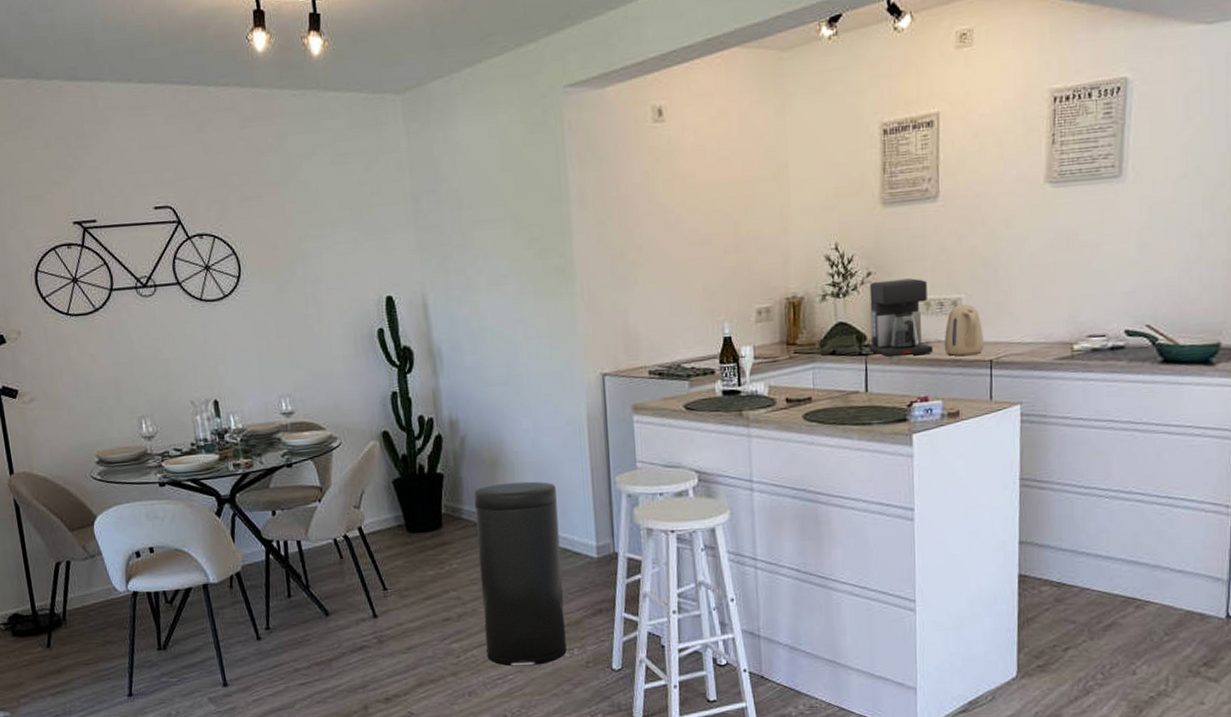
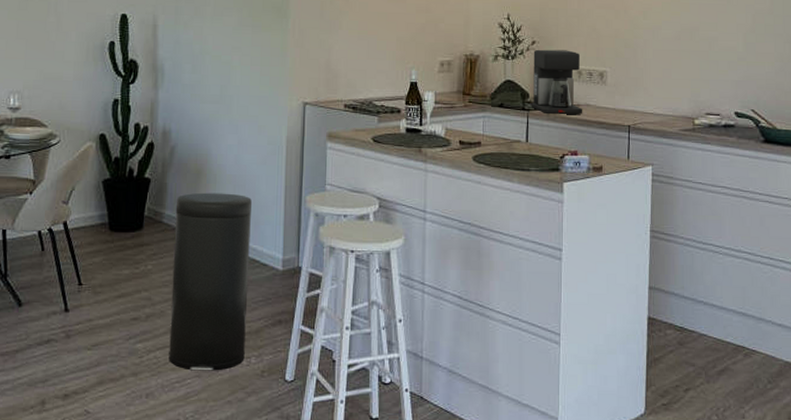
kettle: present [944,304,984,356] -> none [592,76,624,120]

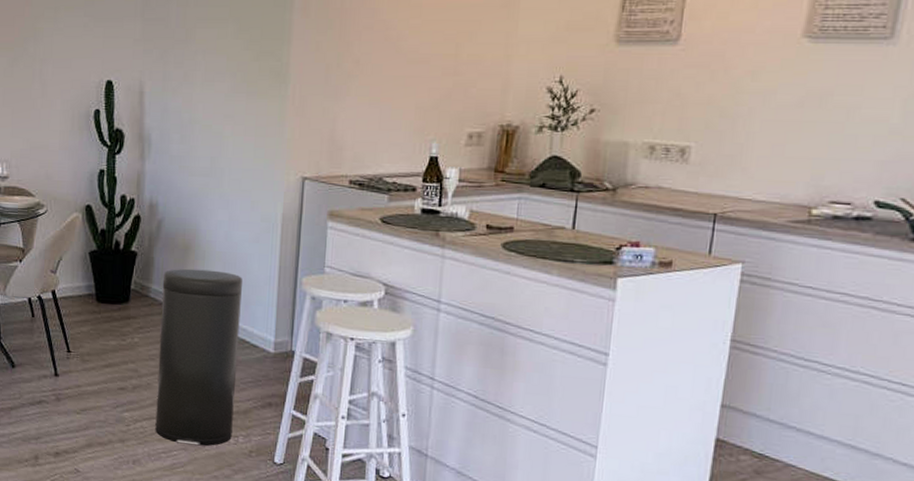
coffee maker: present [532,49,583,115] -> none [583,119,654,199]

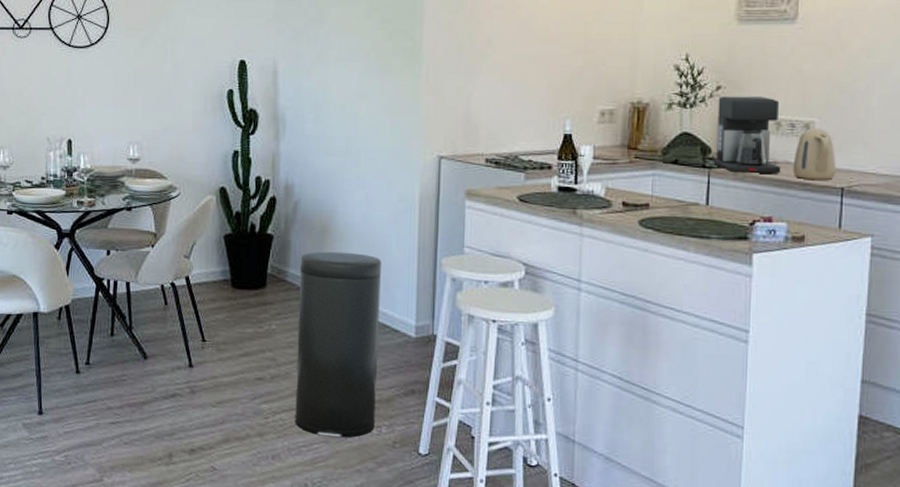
coffee maker: none [583,119,654,199] -> present [715,96,781,174]
kettle: none [664,153,711,207] -> present [792,128,836,181]

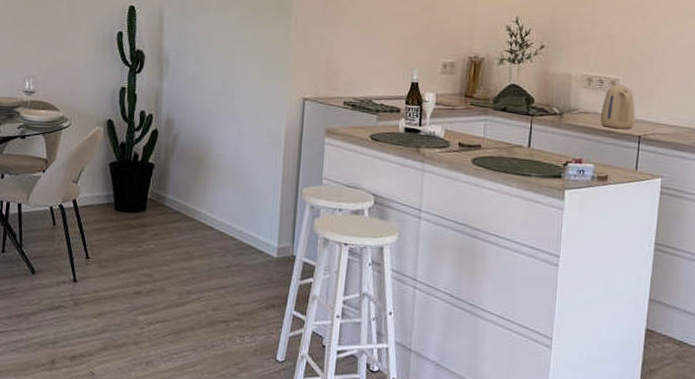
pedal bin: present [295,251,381,438] -> none [167,179,250,346]
coffee maker: present [715,96,781,174] -> none [536,54,591,122]

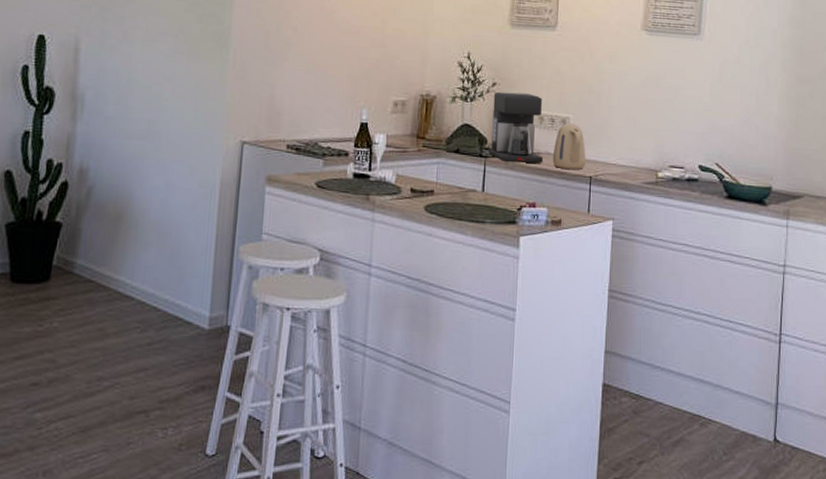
coffee maker: none [536,54,591,122] -> present [490,91,544,163]

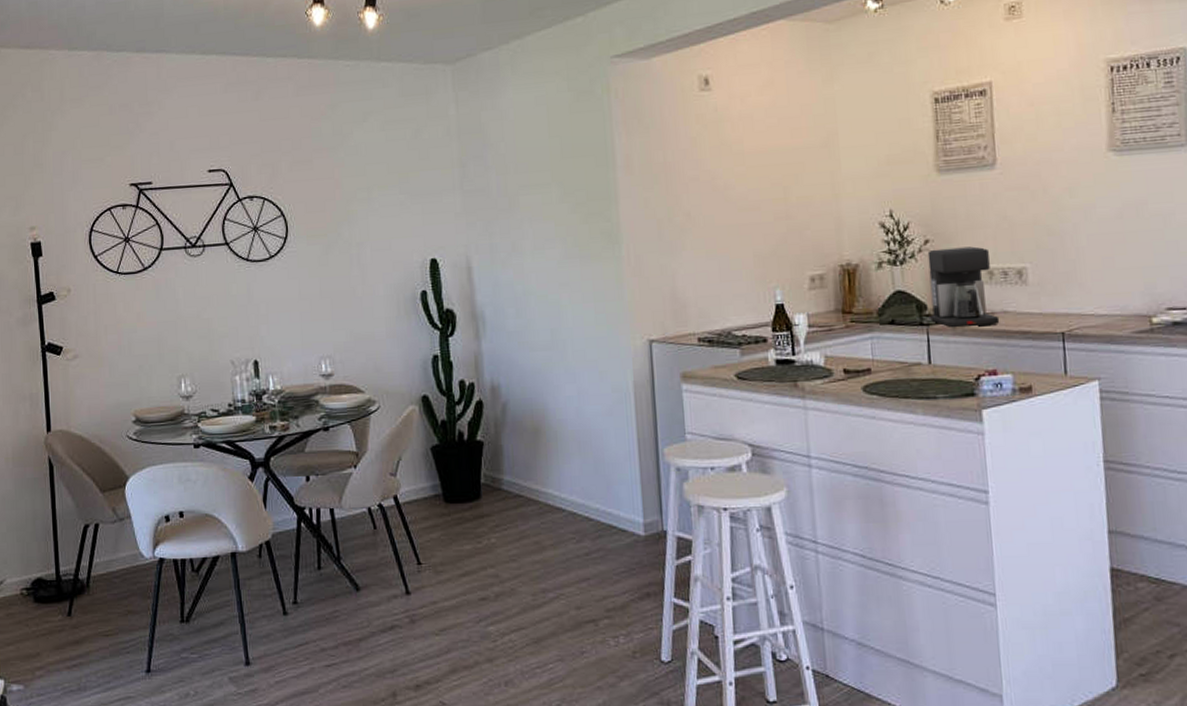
kettle: present [552,123,586,170] -> none [1010,274,1054,328]

